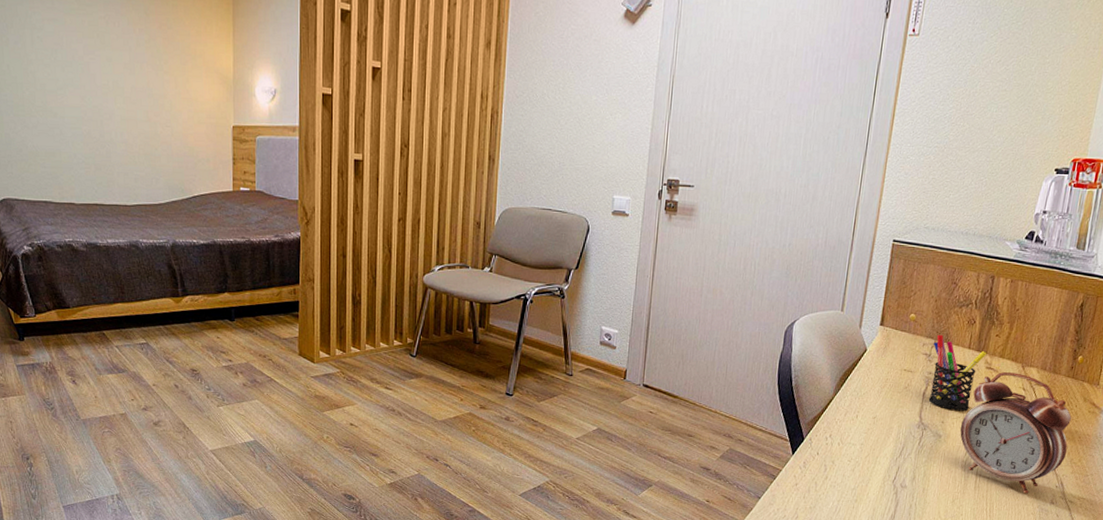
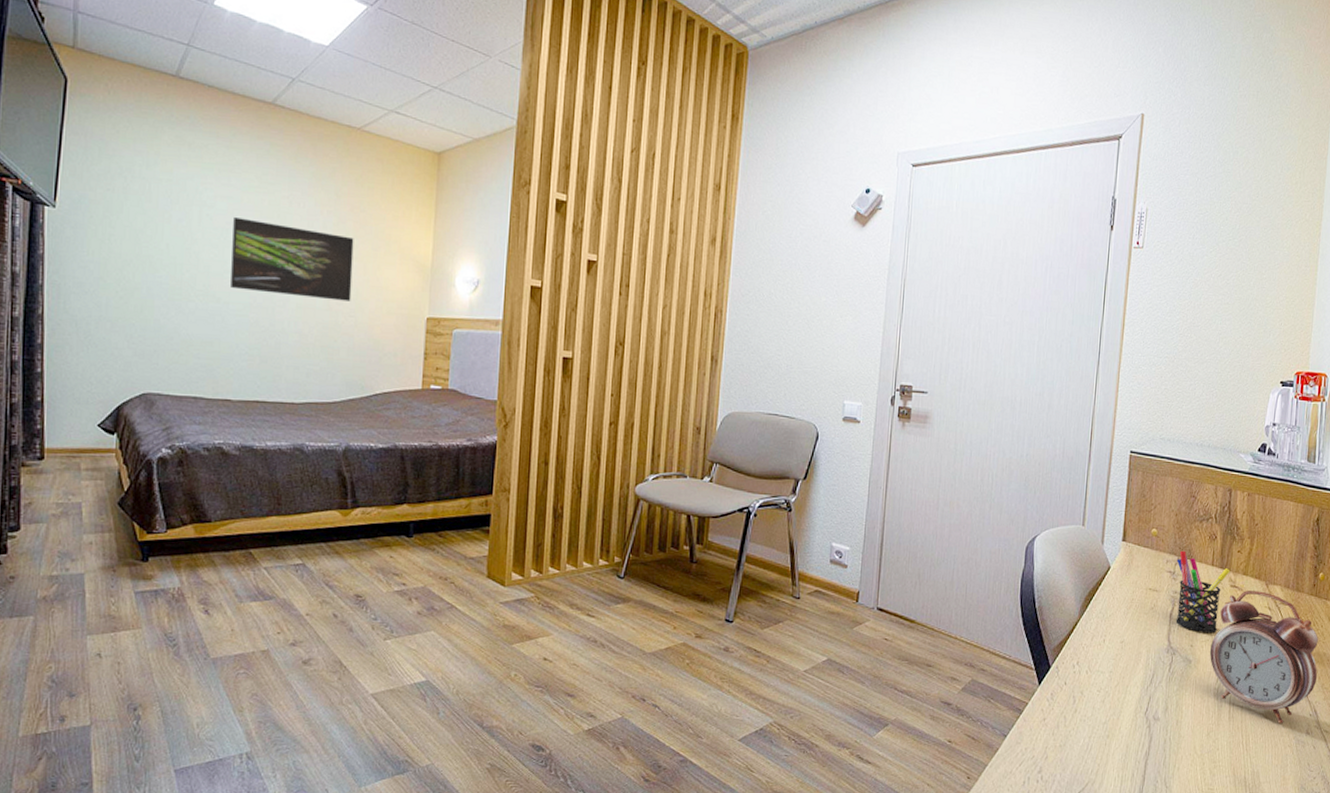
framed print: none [60,39,167,113] -> present [231,217,354,301]

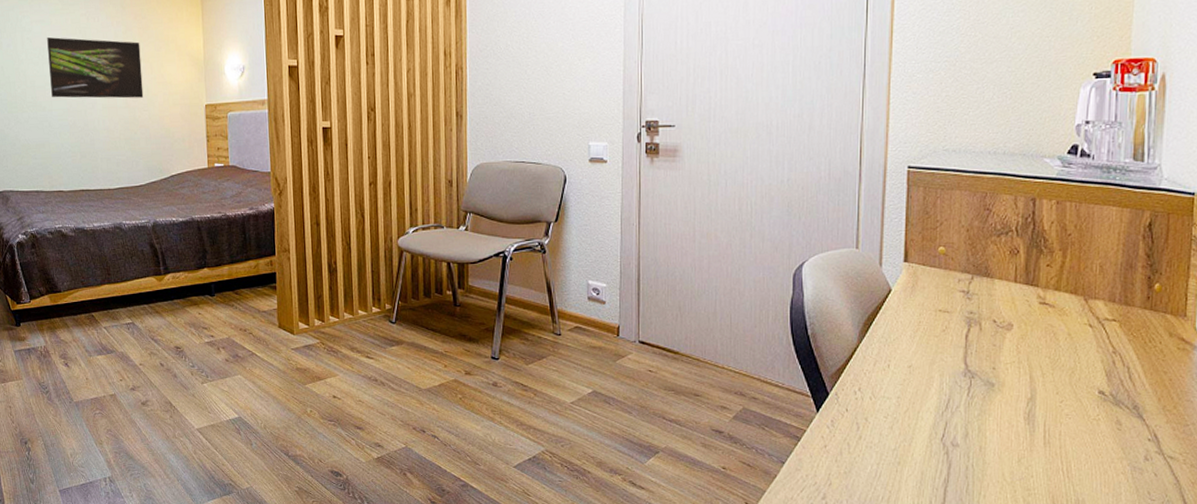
pen holder: present [1175,550,1231,633] -> none [970,268,1039,355]
alarm clock: present [1209,591,1318,724] -> none [1016,307,1157,449]

